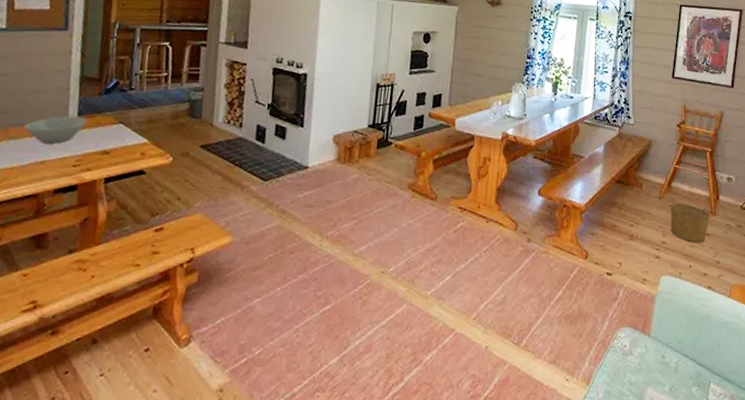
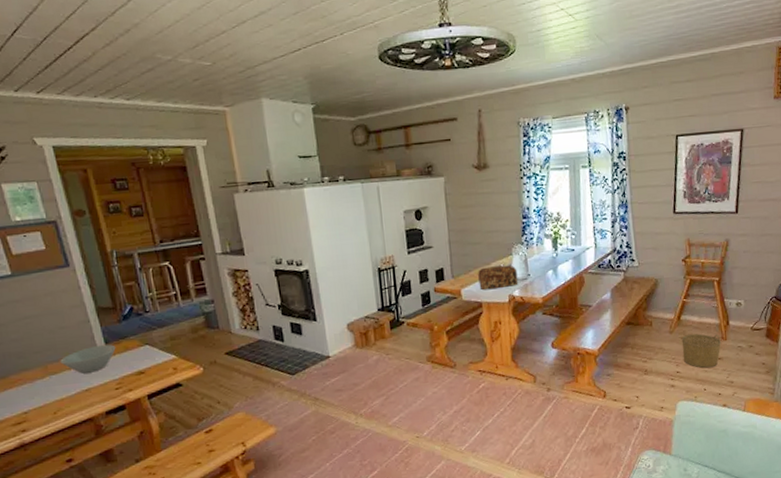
bread loaf: none [474,100,515,124] -> present [478,265,518,291]

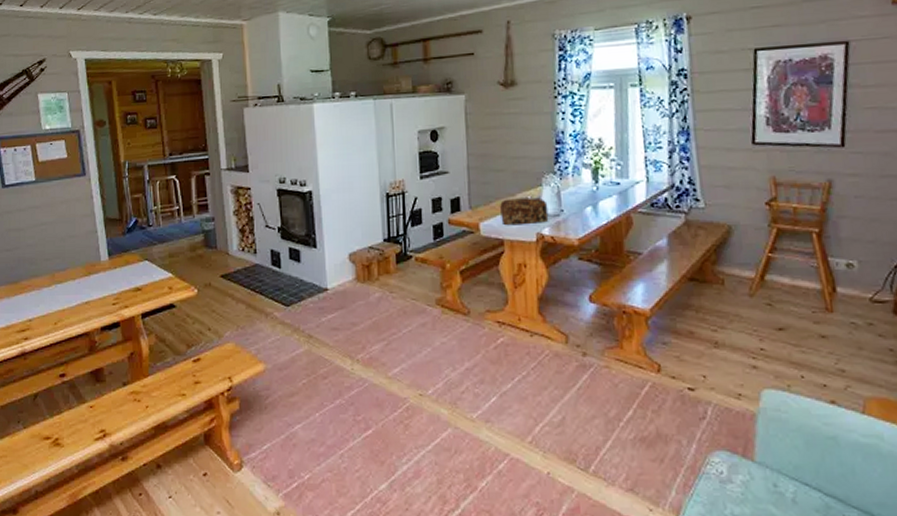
bowl: present [60,344,116,374] -> none [66,257,118,285]
basket: present [681,334,722,368] -> none [766,300,826,348]

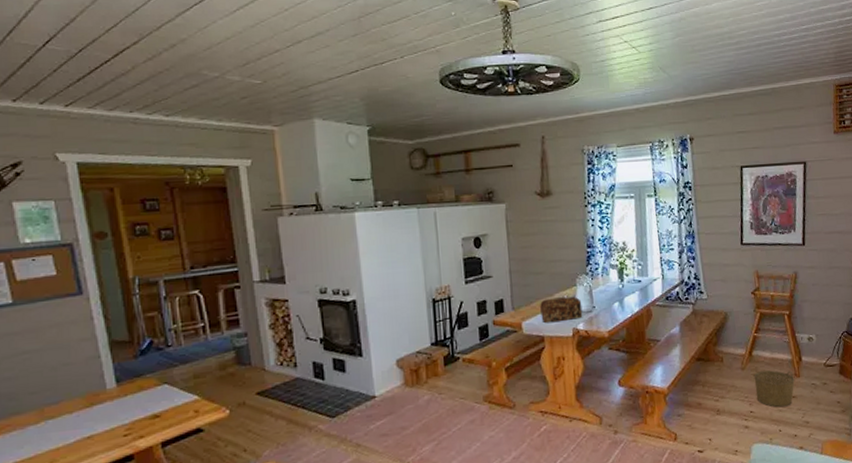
basket: none [766,300,826,348] -> present [753,370,795,408]

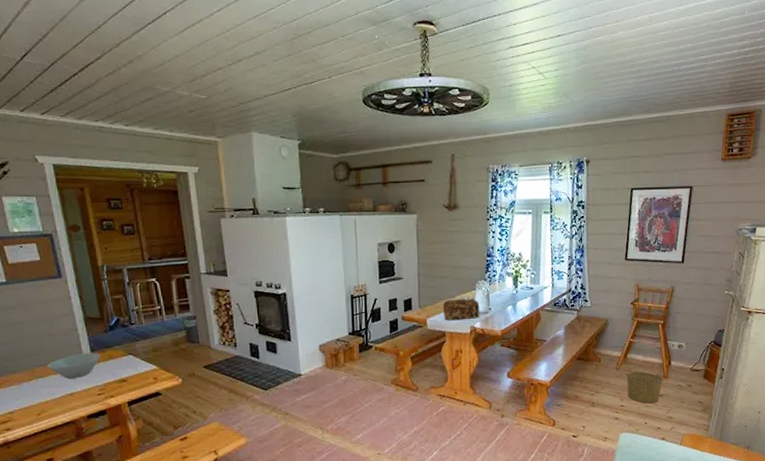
bowl: none [60,384,129,418] -> present [47,353,101,379]

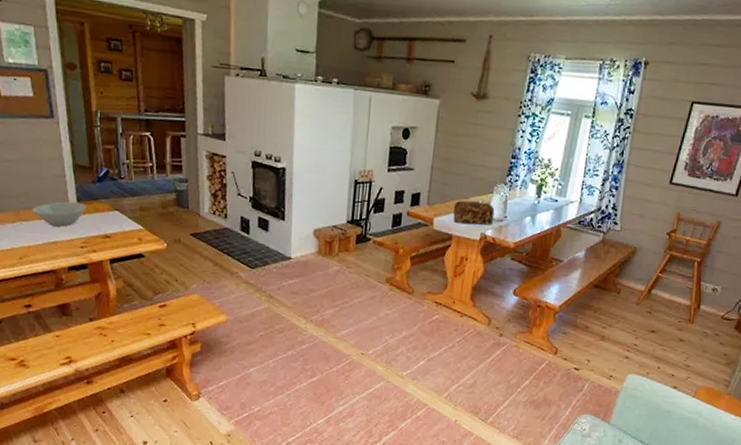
basket: present [627,371,664,404] -> none [644,310,688,348]

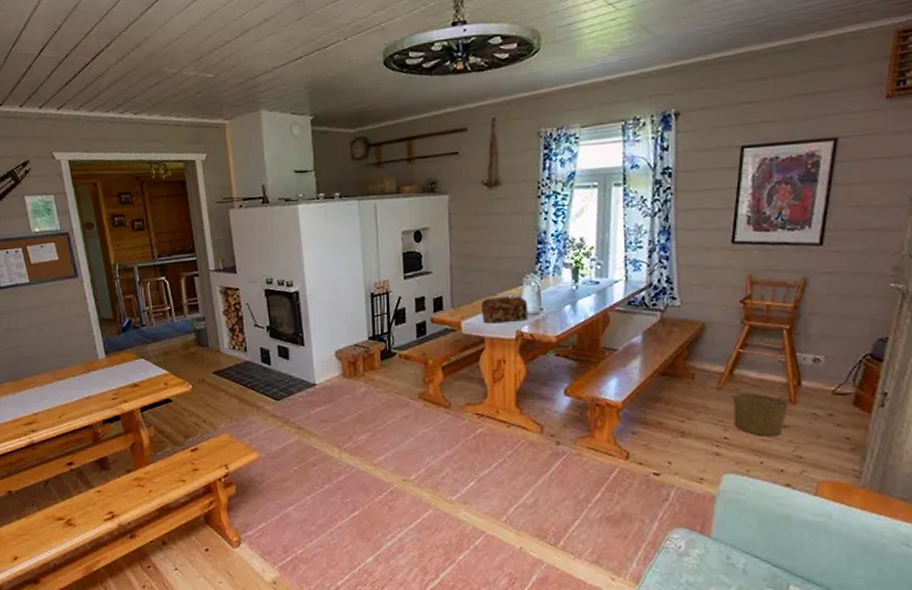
bowl: present [32,201,87,227] -> none [66,355,115,381]
basket: none [644,310,688,348] -> present [733,393,789,437]

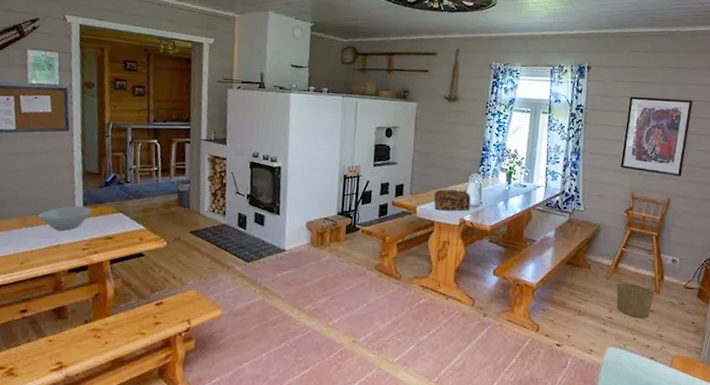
bowl: none [66,355,115,381] -> present [38,206,92,230]

